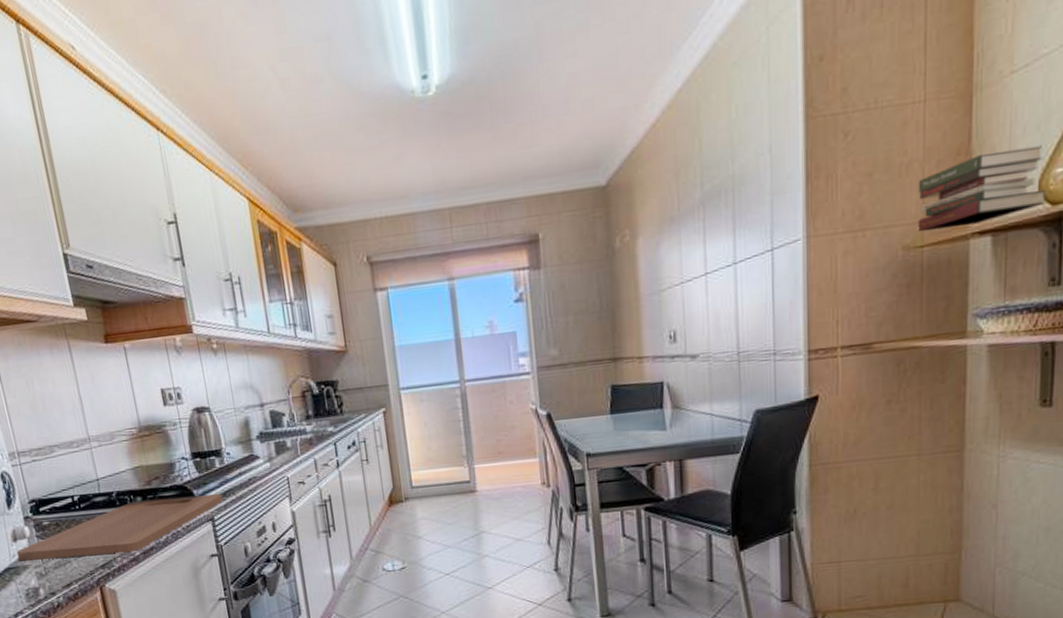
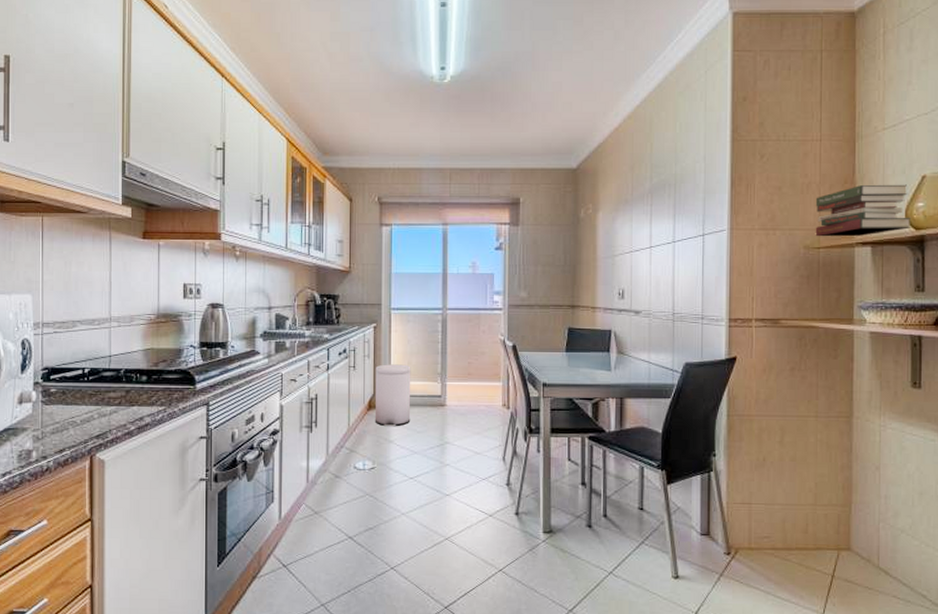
cutting board: present [16,494,224,561] -> none [19,379,221,426]
pedal bin: none [391,450,439,522] -> present [374,364,411,427]

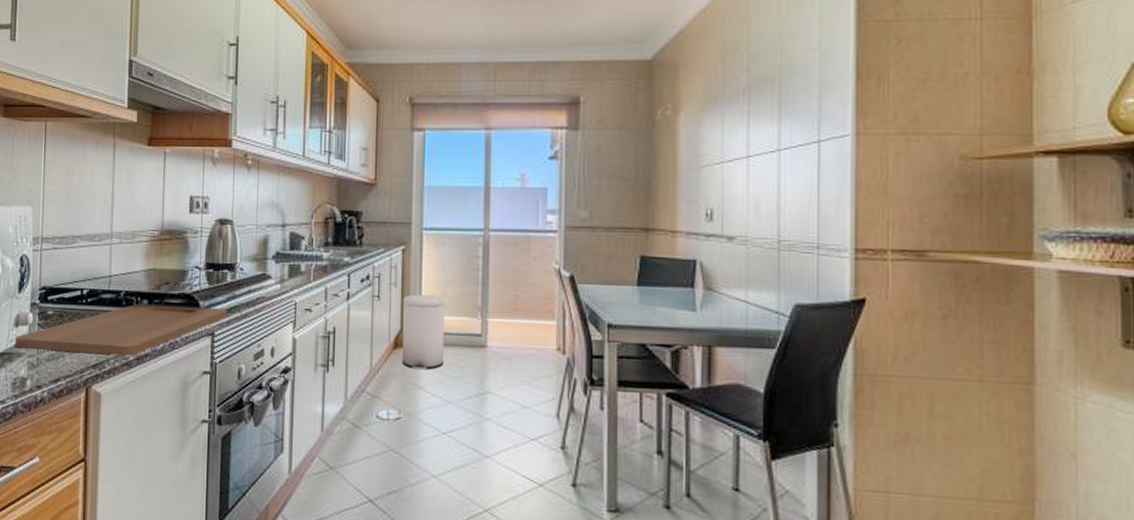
cutting board: none [19,379,221,426] -> present [14,303,228,356]
books: present [815,184,912,237] -> none [975,74,1118,144]

